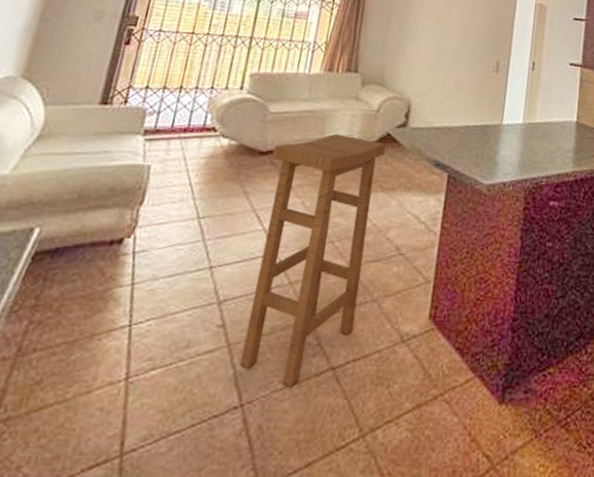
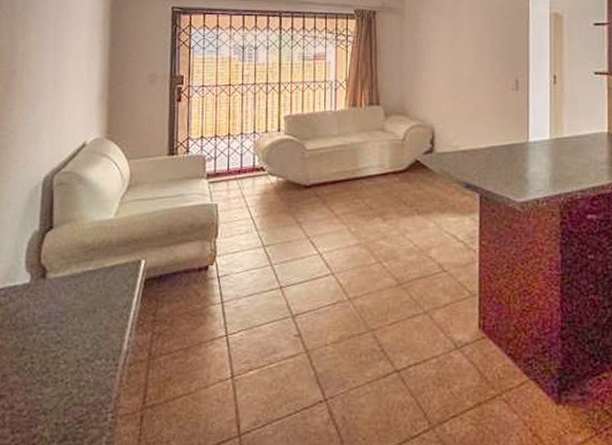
bar stool: present [239,133,387,389] -> none [315,164,417,387]

